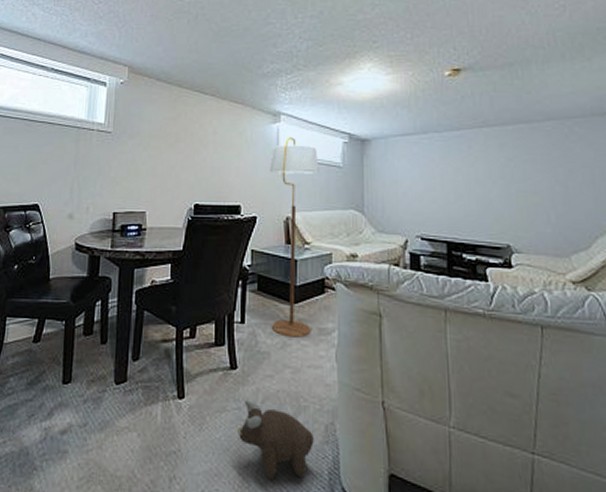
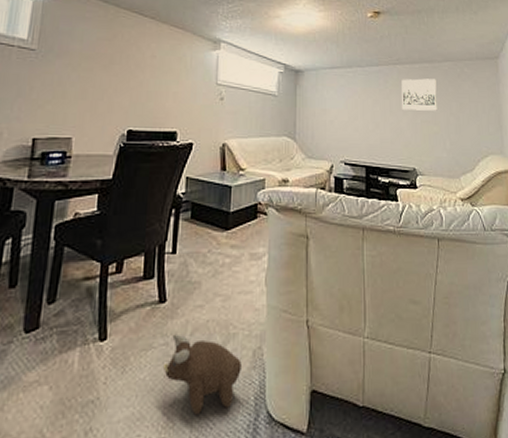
floor lamp: present [270,137,319,338] -> none [204,65,256,265]
wall art: none [489,142,538,179] -> present [401,78,437,111]

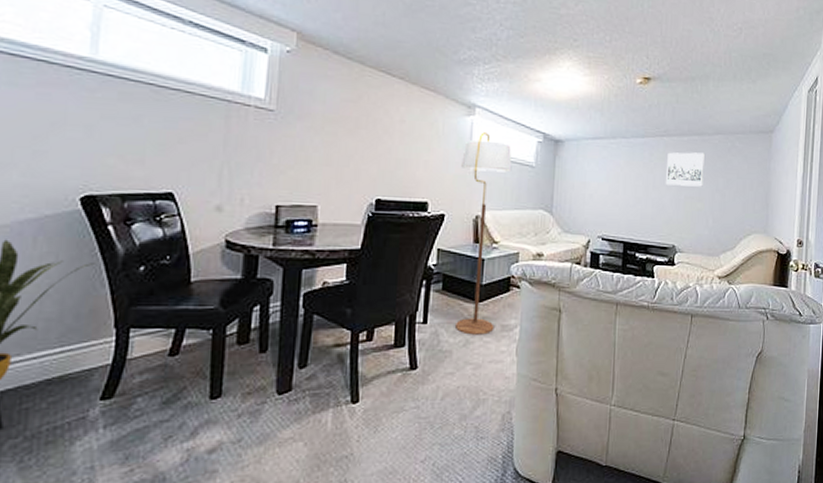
plush toy: present [162,333,242,416] -> none [414,398,491,471]
floor lamp: none [204,65,256,265] -> present [456,132,512,335]

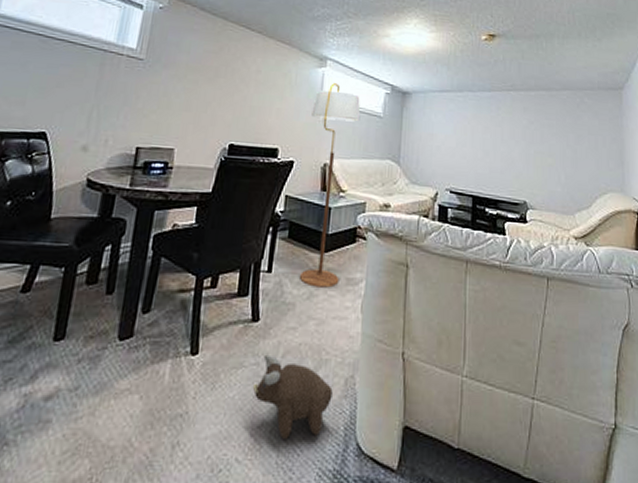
plush toy: none [414,398,491,471] -> present [252,354,333,441]
wall art: present [665,152,705,187] -> none [513,106,553,142]

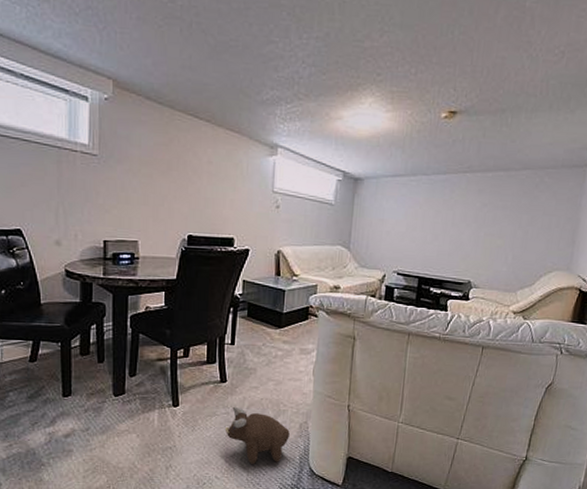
floor lamp: present [300,83,361,288] -> none [259,172,312,357]

